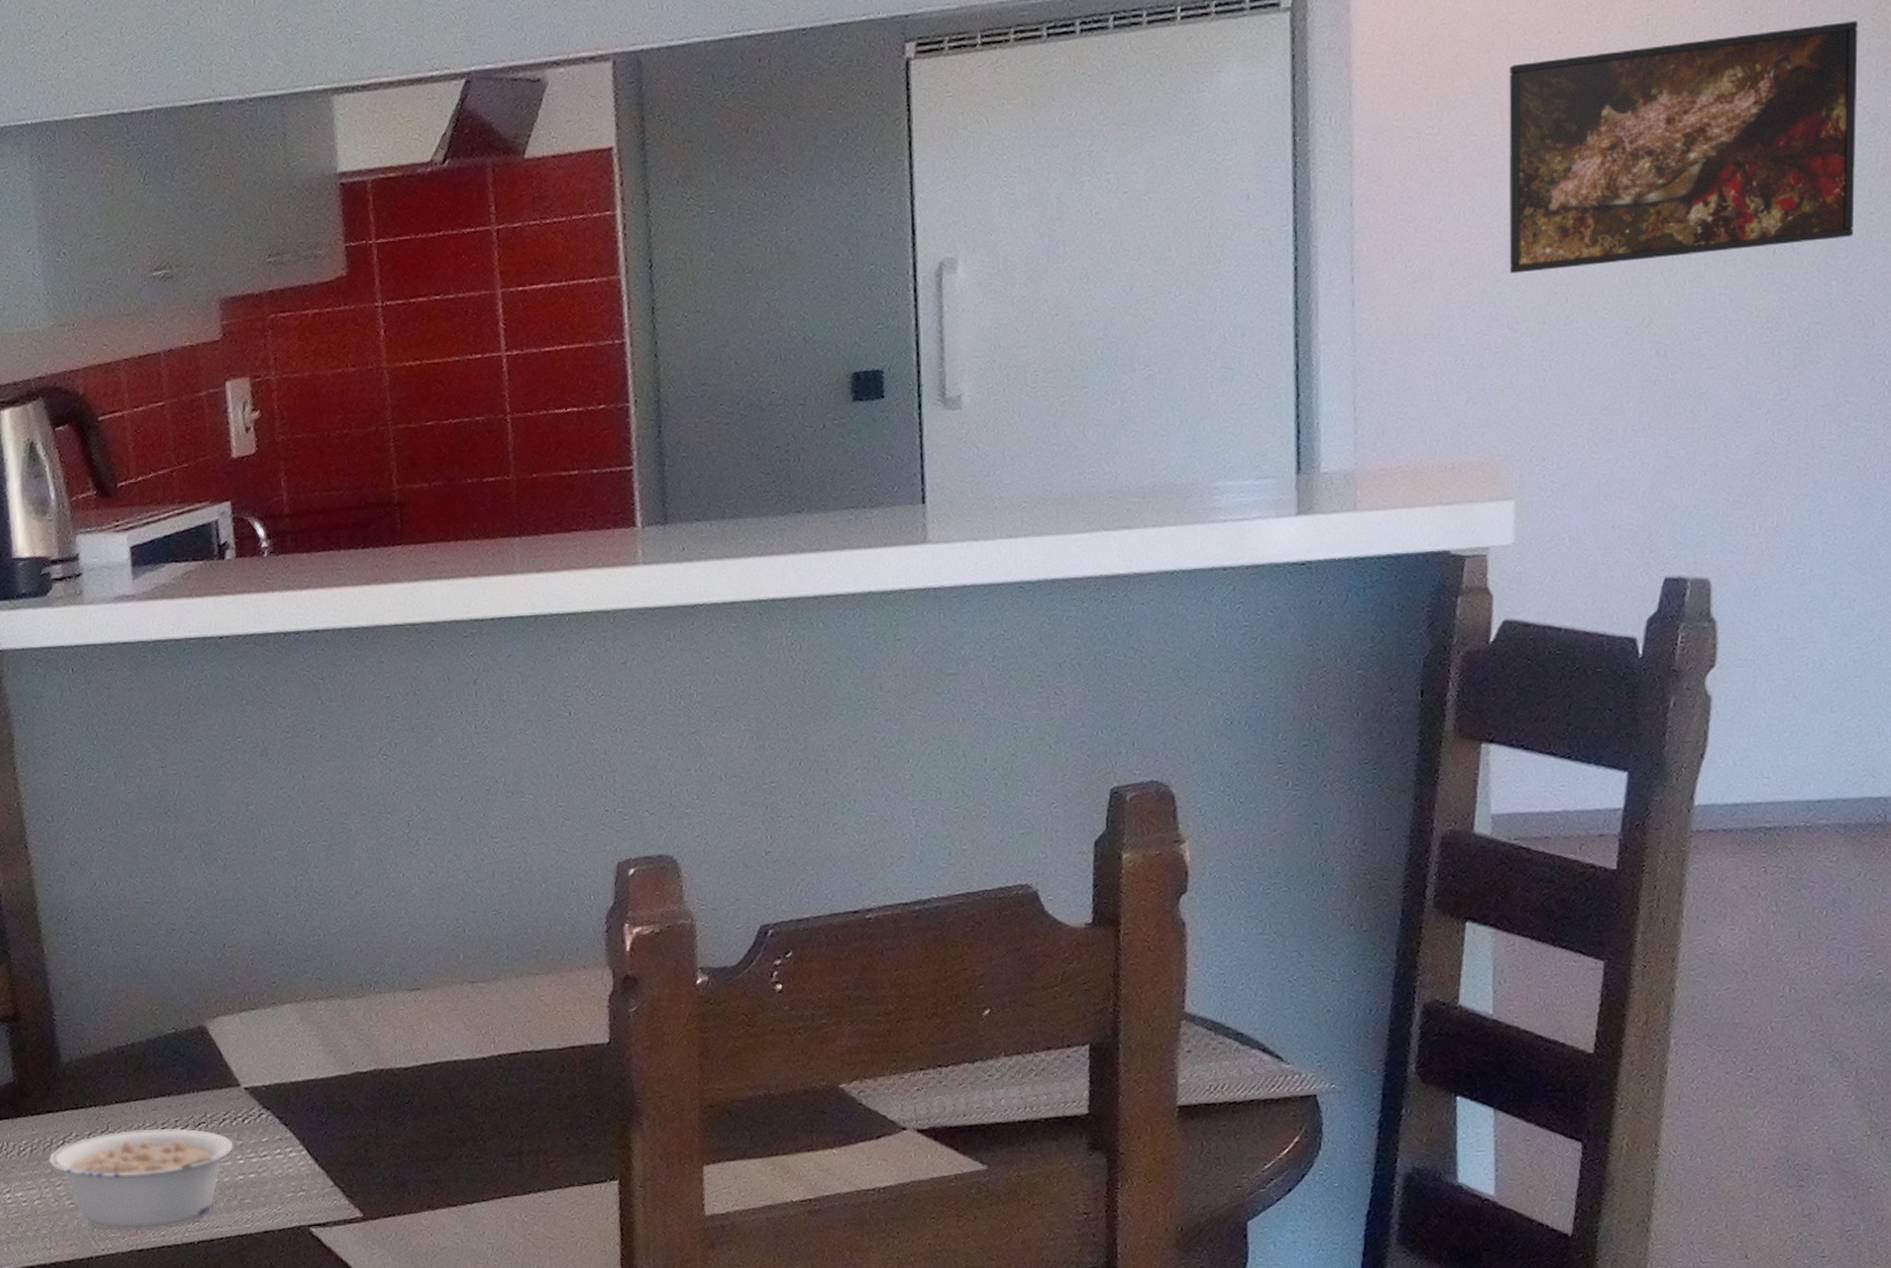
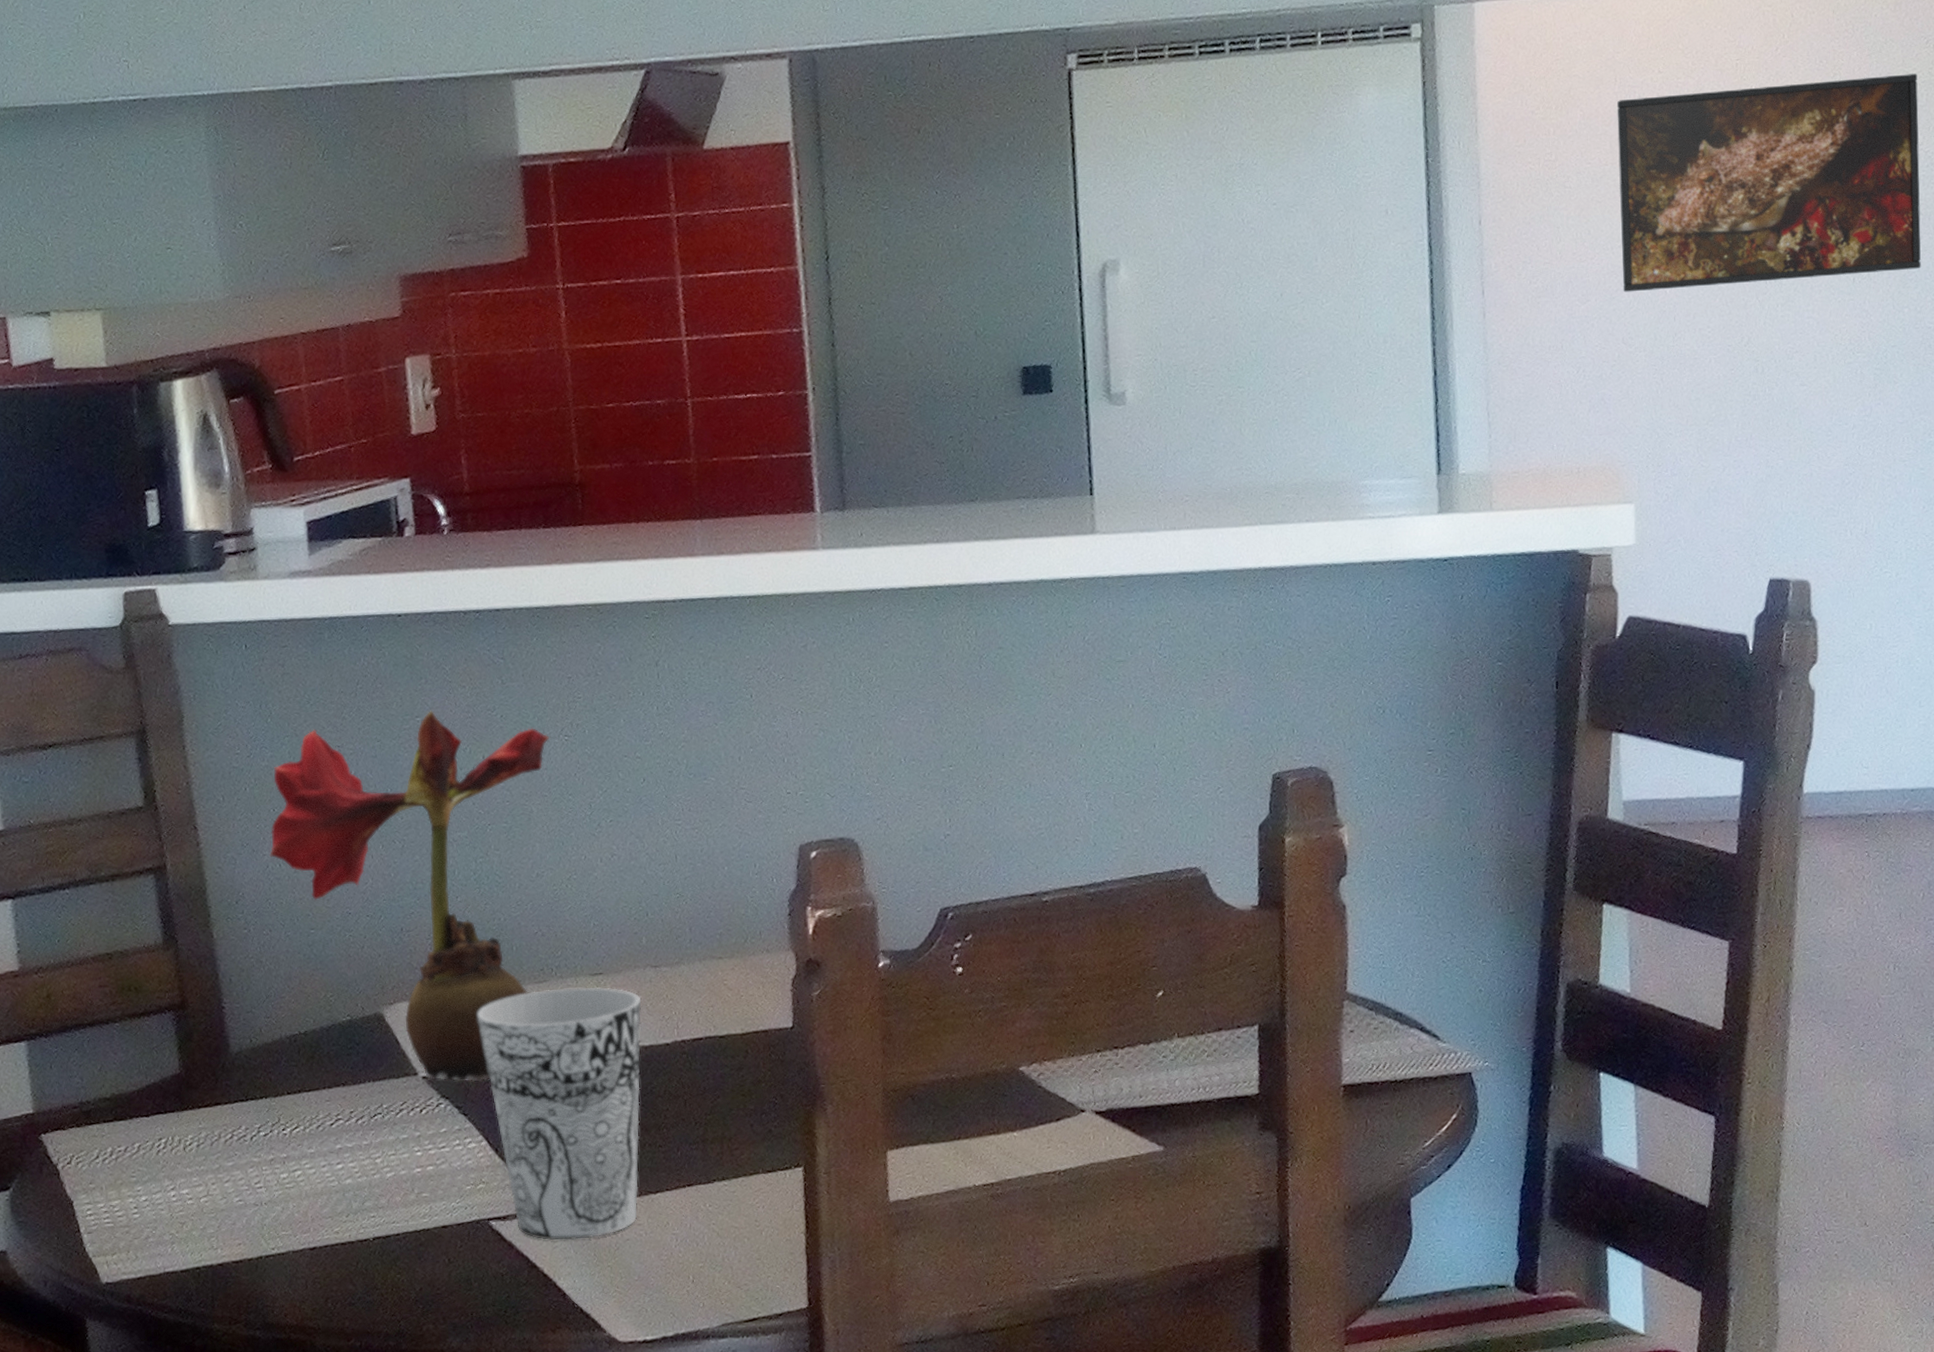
legume: present [49,1128,234,1231] -> none [216,1119,411,1228]
flower: none [97,731,368,1093] -> present [269,710,549,1082]
cup: none [298,1002,459,1247] -> present [477,987,642,1241]

